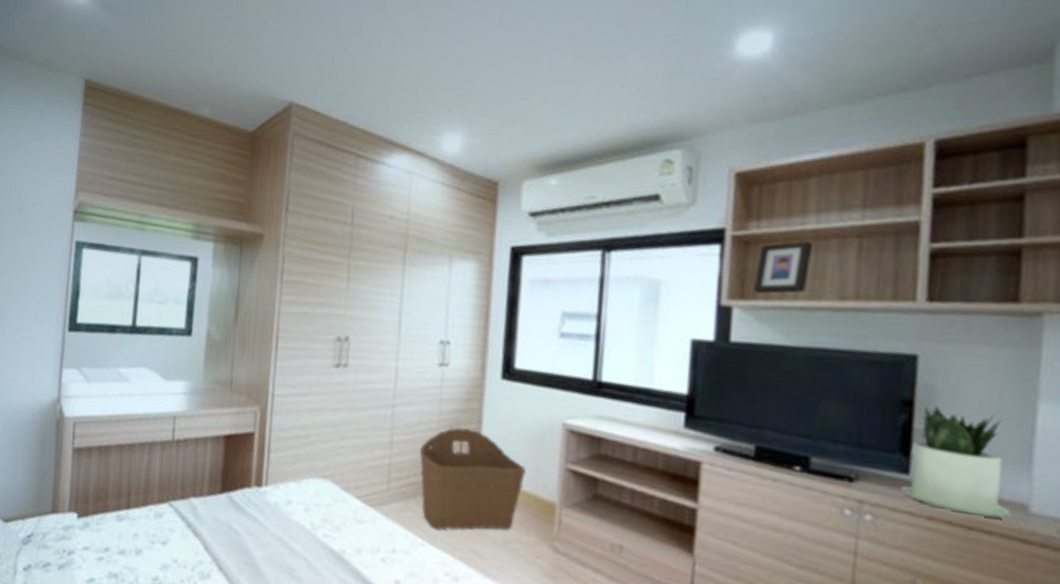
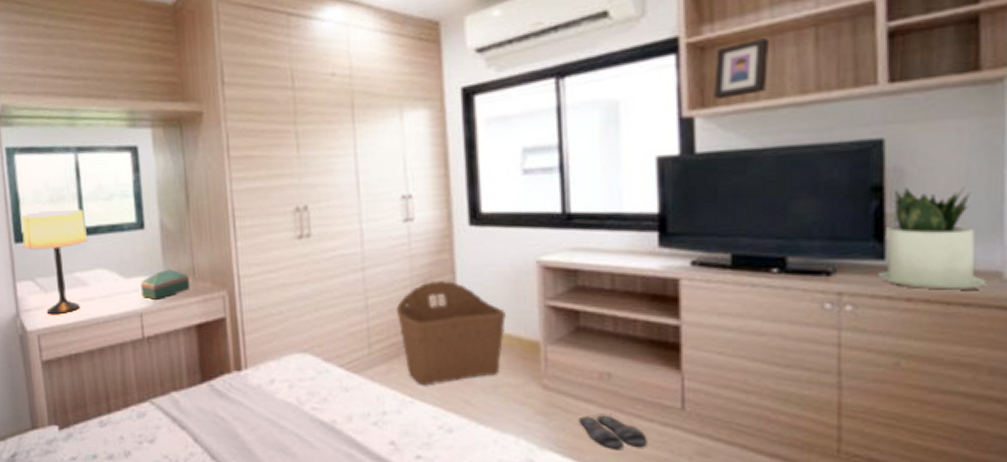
table lamp: none [75,304,138,406] -> present [20,209,88,315]
jewelry box: none [178,377,227,406] -> present [140,269,191,300]

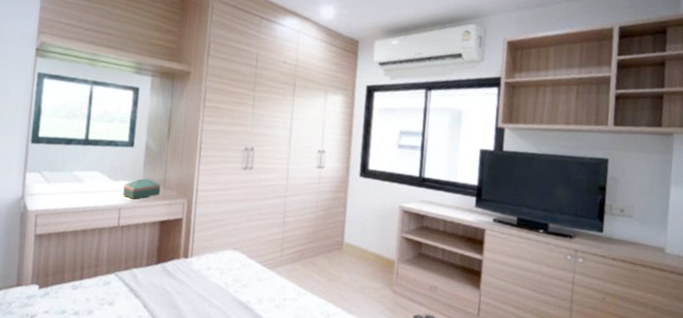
table lamp: present [20,209,88,315] -> none [37,122,90,201]
wicker basket: present [395,281,506,384] -> none [303,211,376,282]
picture frame: present [714,38,769,99] -> none [517,86,551,120]
planter: present [878,186,985,290] -> none [598,189,655,257]

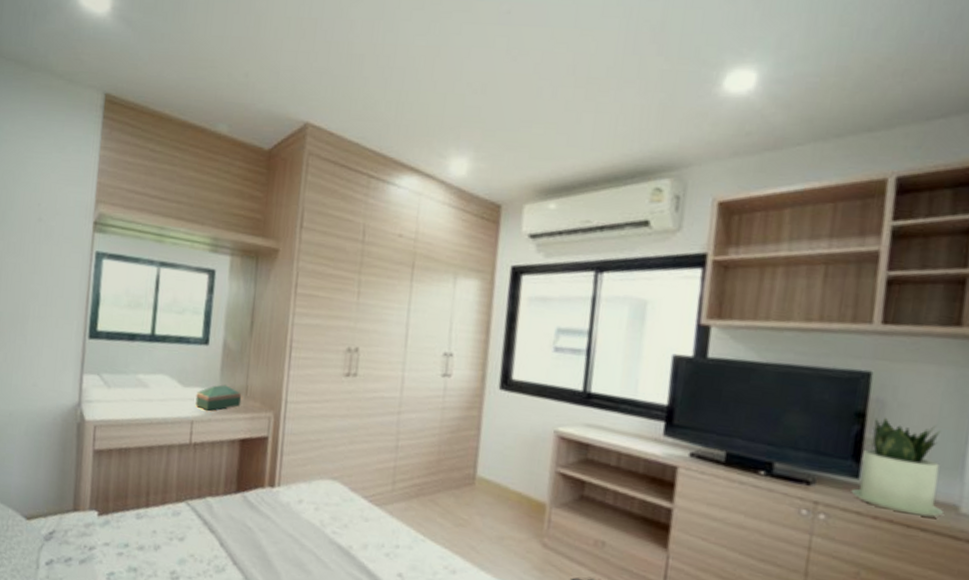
planter: none [598,189,655,257] -> present [851,417,943,518]

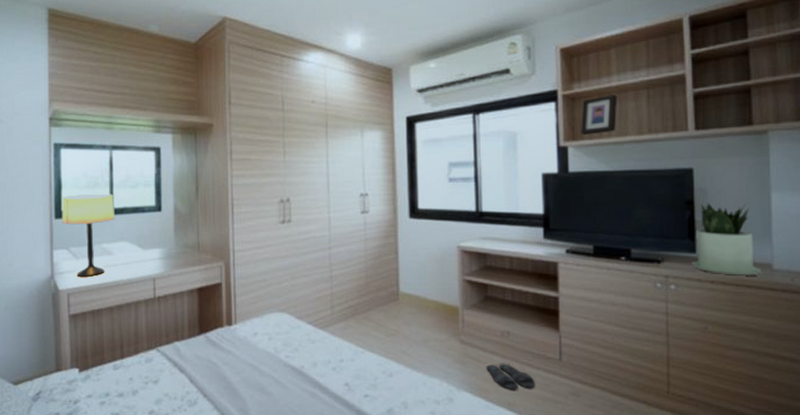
table lamp: none [96,313,157,411] -> present [62,193,116,278]
jewelry box: present [195,384,242,411] -> none [155,243,195,267]
picture frame: none [730,266,784,315] -> present [581,95,617,135]

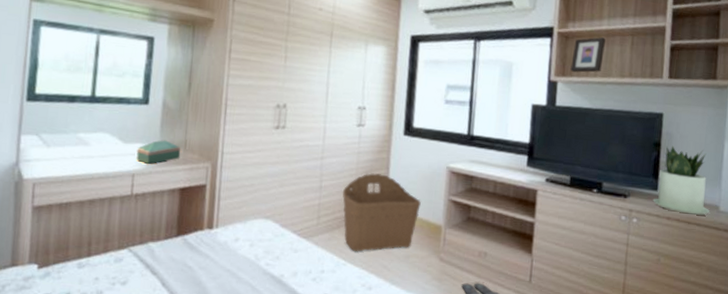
table lamp: present [62,193,116,278] -> none [34,77,97,168]
jewelry box: none [155,243,195,267] -> present [136,140,181,164]
wicker basket: none [353,259,434,338] -> present [342,173,421,252]

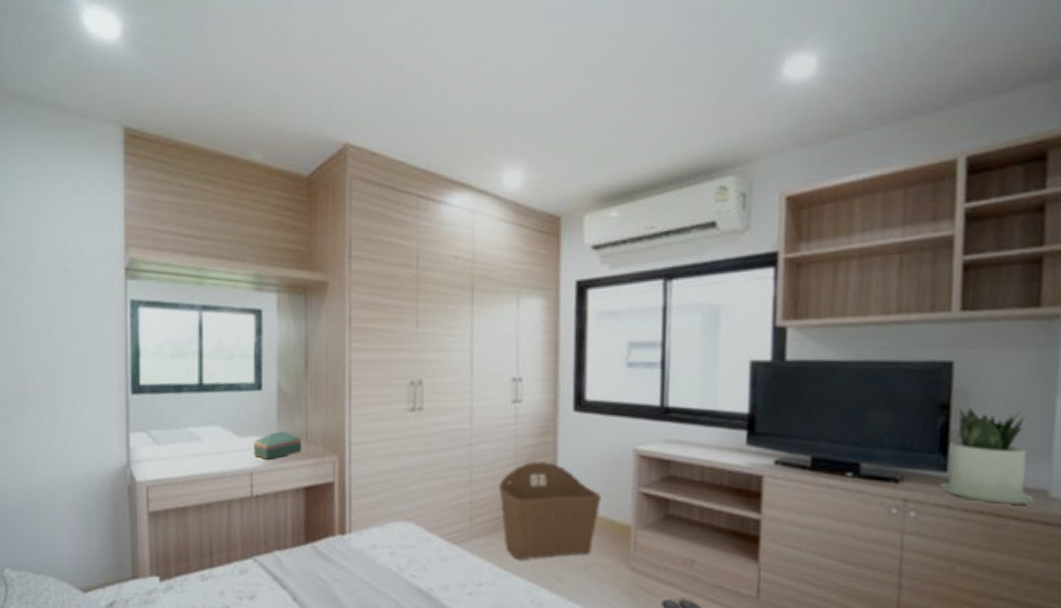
picture frame: present [570,37,606,73] -> none [806,260,858,312]

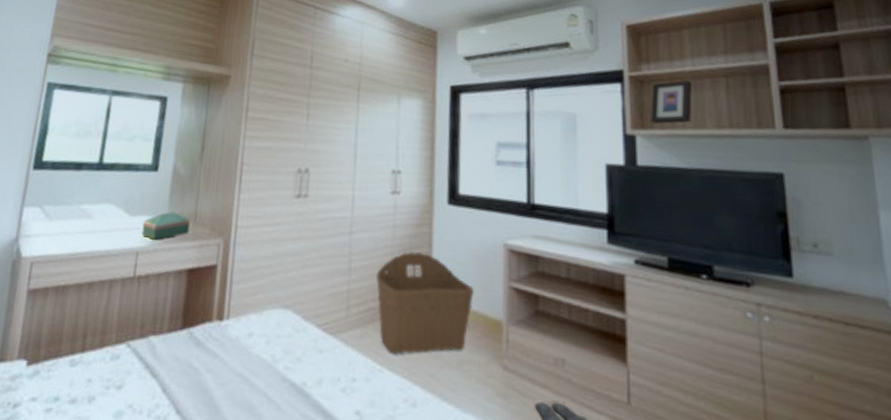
picture frame: none [806,260,858,312] -> present [651,80,692,124]
planter: present [940,406,1033,505] -> none [788,215,875,313]

